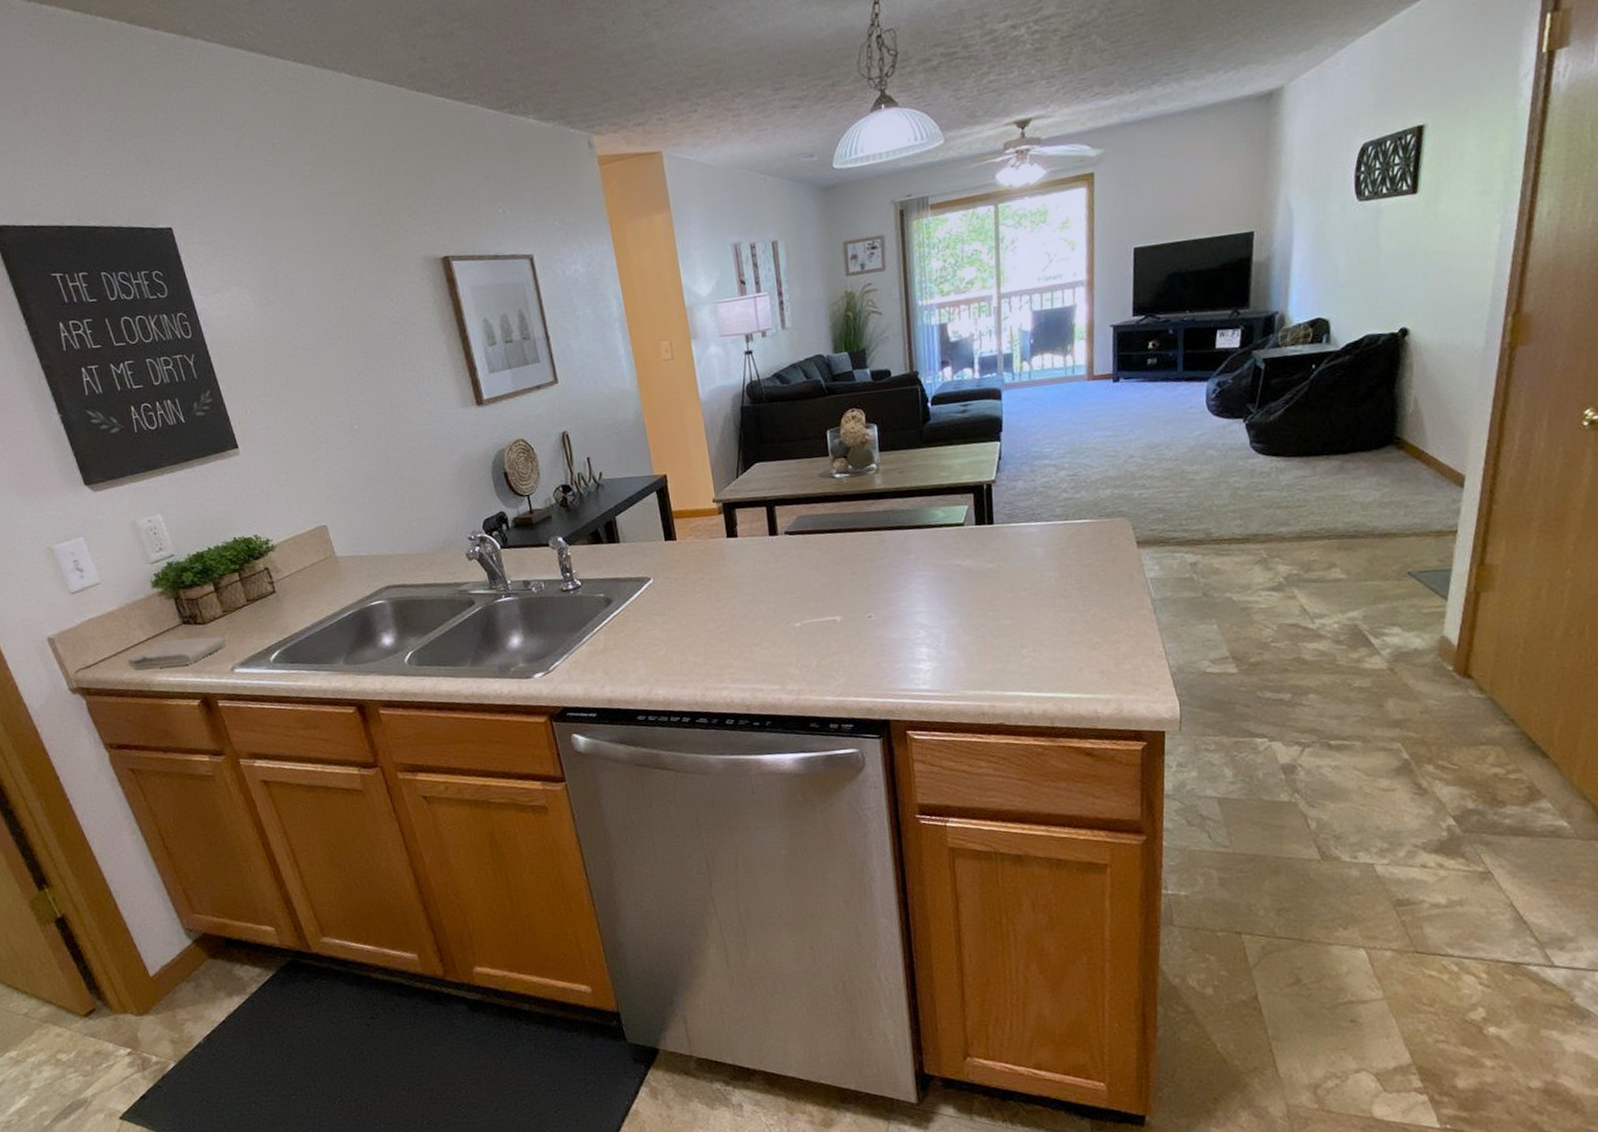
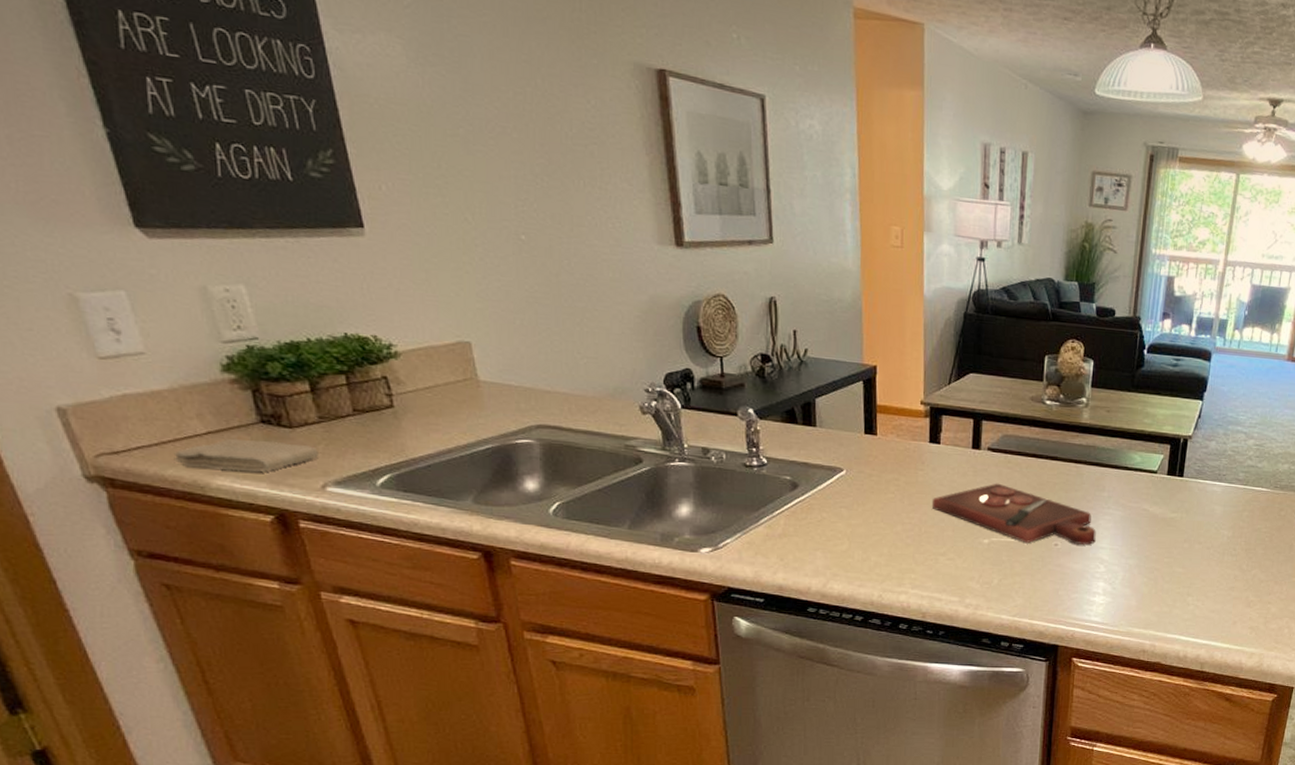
cutting board: none [738,565,911,620] -> present [931,483,1096,546]

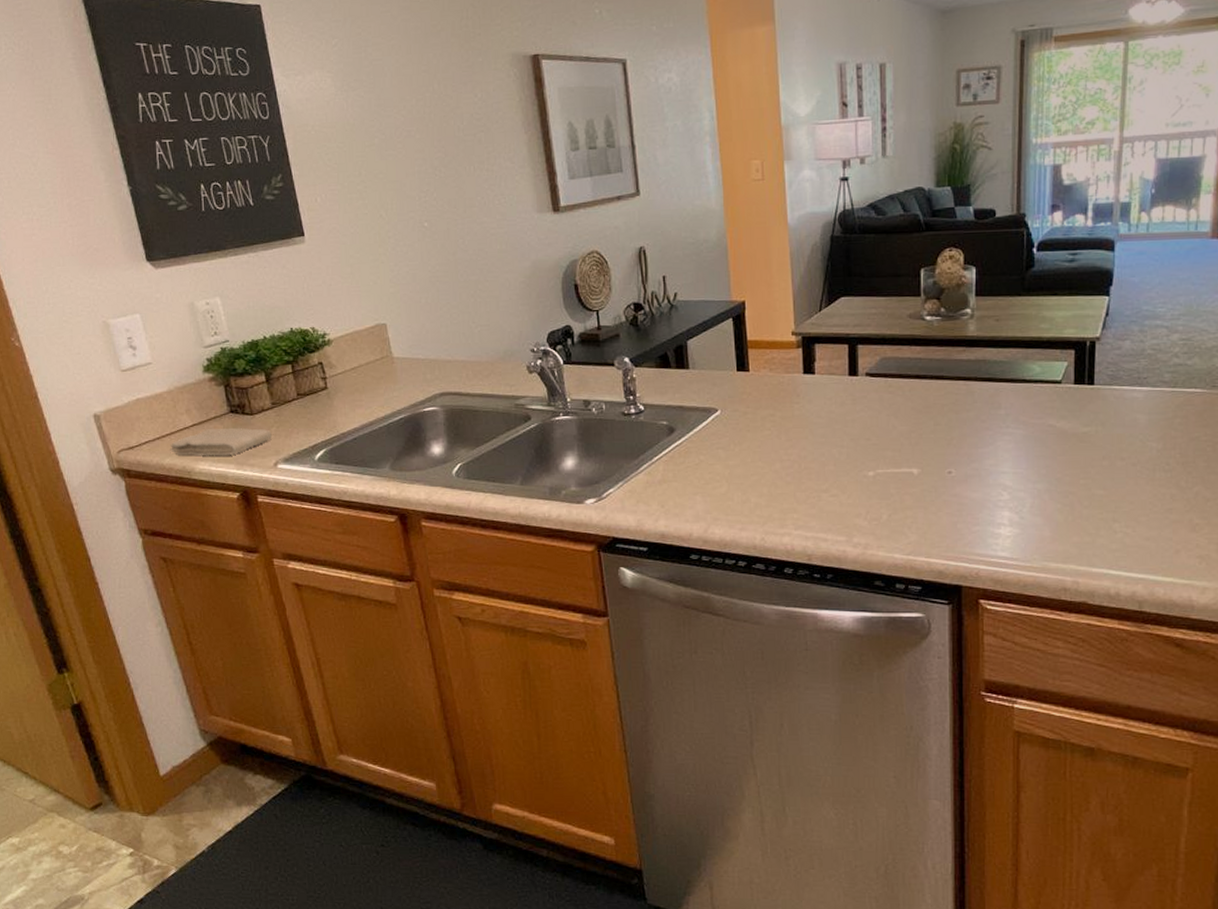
cutting board: present [931,483,1096,546] -> none [810,410,995,472]

